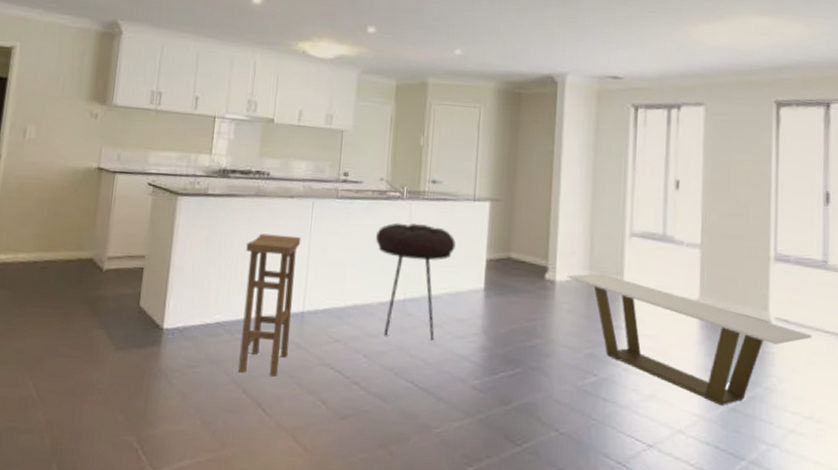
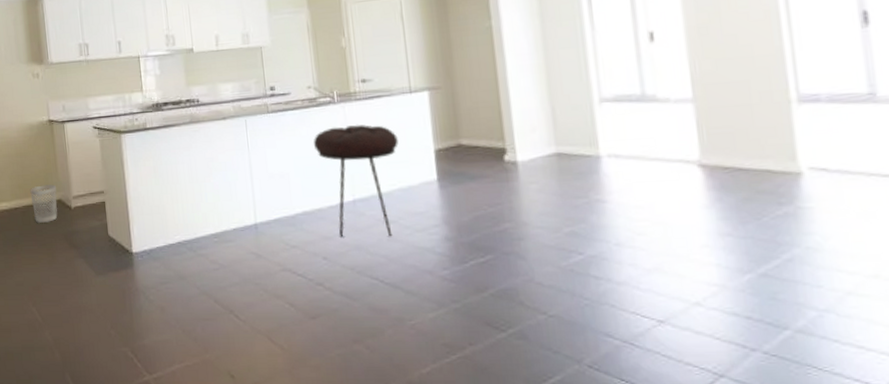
wastebasket: none [56,239,91,283] -> present [30,184,58,223]
bar stool: present [238,233,301,377] -> none [191,154,250,285]
coffee table: present [567,273,813,405] -> none [530,146,866,272]

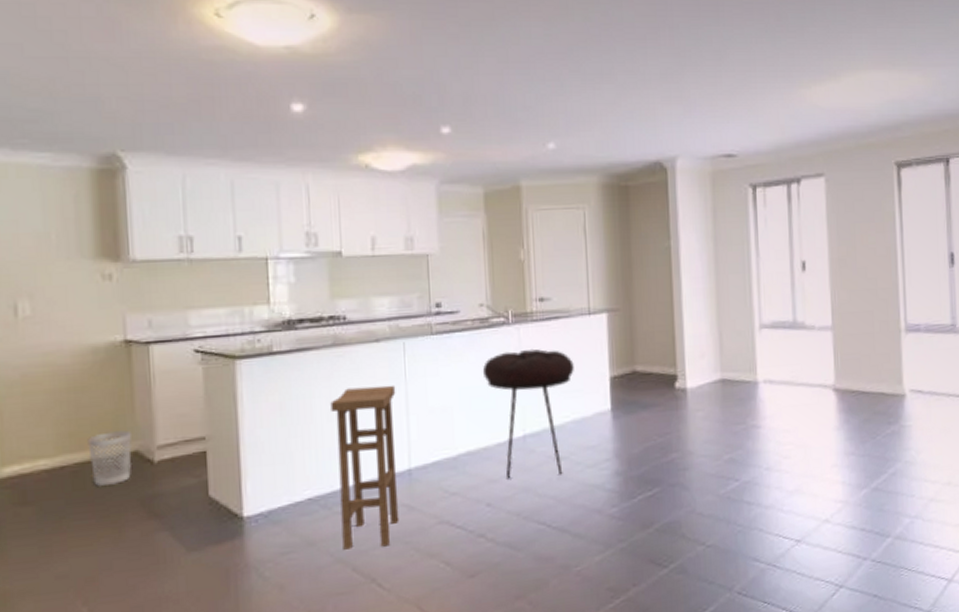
bar stool: none [191,154,250,285] -> present [330,385,400,550]

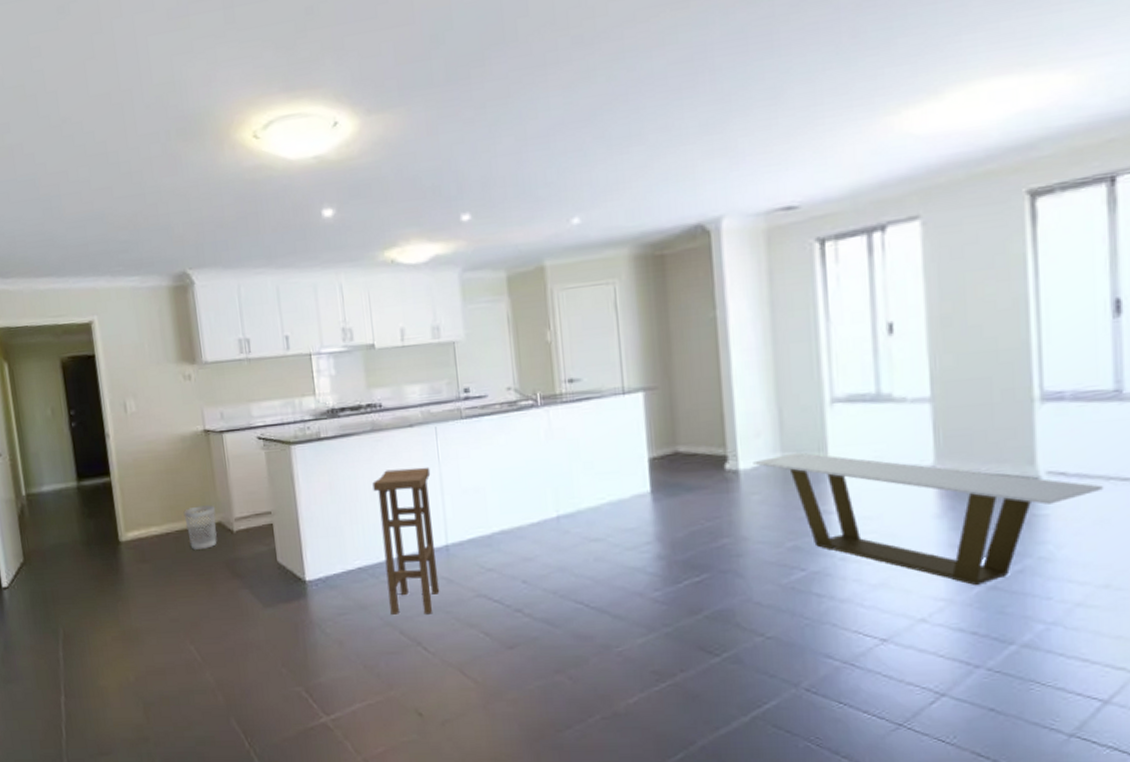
stool: present [482,348,574,479] -> none [512,430,609,558]
coffee table: none [698,372,946,487] -> present [753,452,1105,585]

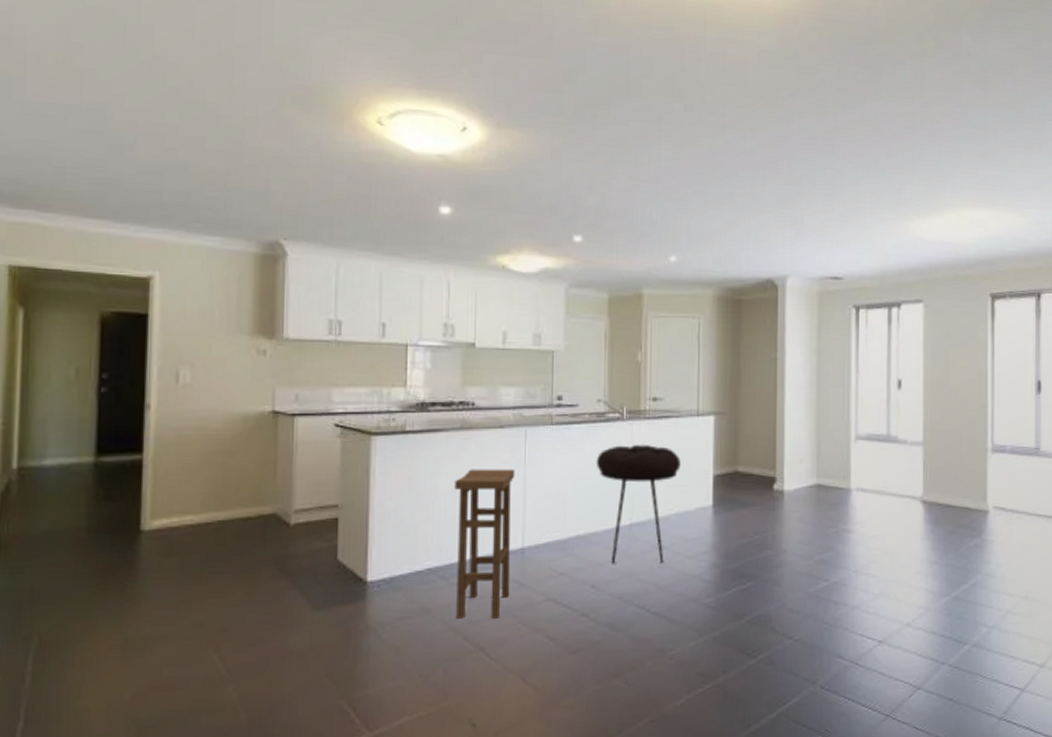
wastebasket: present [183,505,217,550] -> none [231,494,273,543]
stool: none [512,430,609,558] -> present [596,444,681,564]
coffee table: present [753,452,1105,585] -> none [795,478,1027,595]

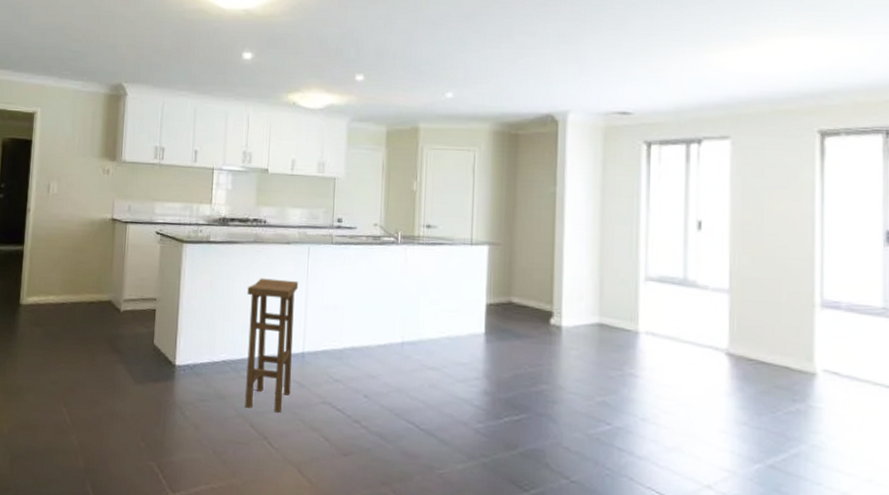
stool: present [596,444,681,564] -> none [371,267,453,384]

